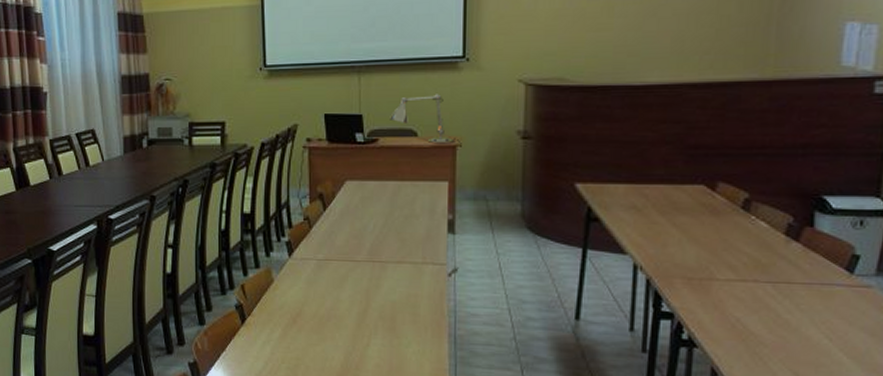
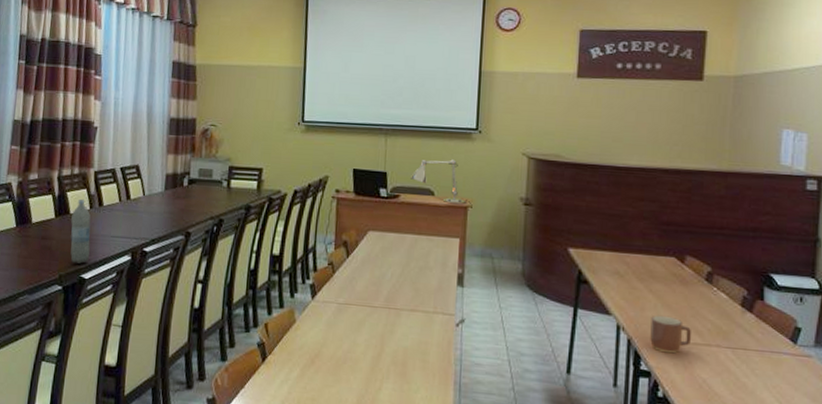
water bottle: none [32,169,55,237] -> present [70,198,91,265]
mug: none [673,250,724,292] -> present [650,315,692,354]

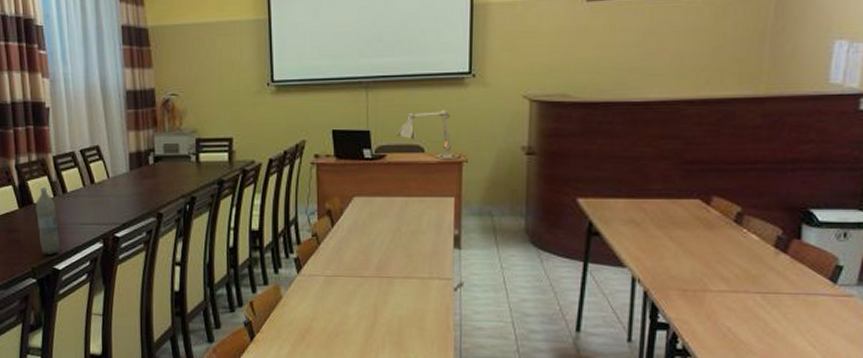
mug: present [650,315,692,354] -> none [669,263,717,303]

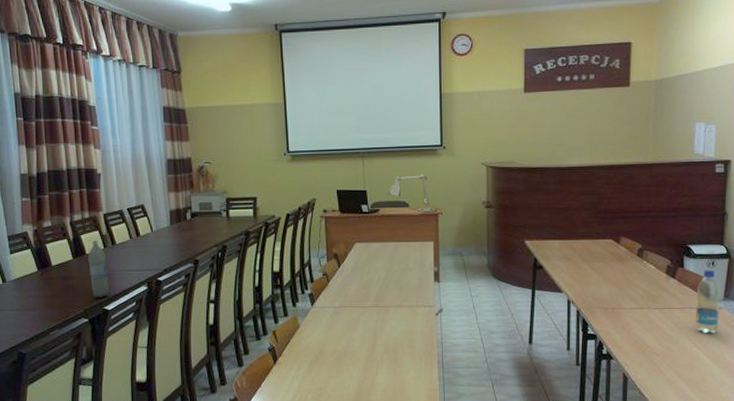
bottle: none [811,243,853,330] -> present [695,269,720,334]

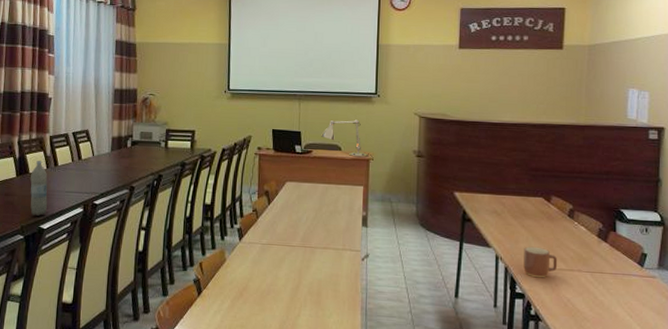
mug: none [595,288,628,318] -> present [523,246,558,278]
bottle: present [695,269,720,334] -> none [627,236,654,304]

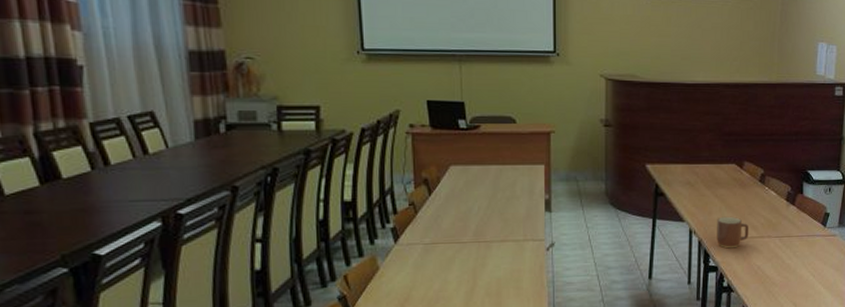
water bottle: present [30,160,48,217] -> none [65,158,102,240]
desk lamp: present [320,119,369,158] -> none [489,84,549,131]

